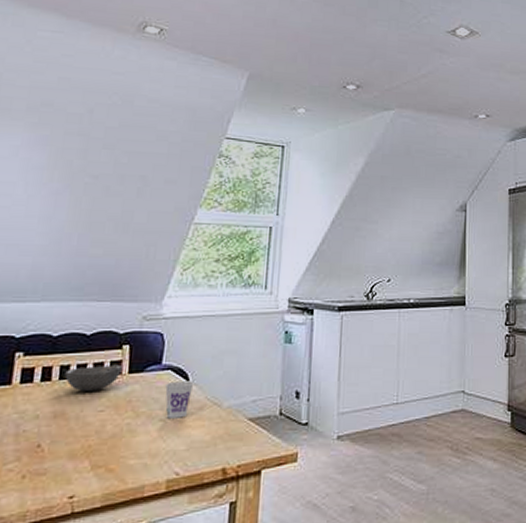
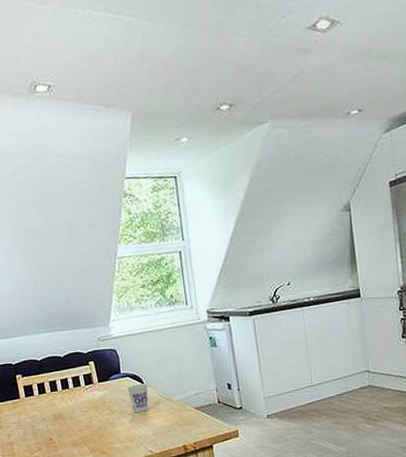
bowl: present [64,364,122,391] -> none [53,376,93,399]

